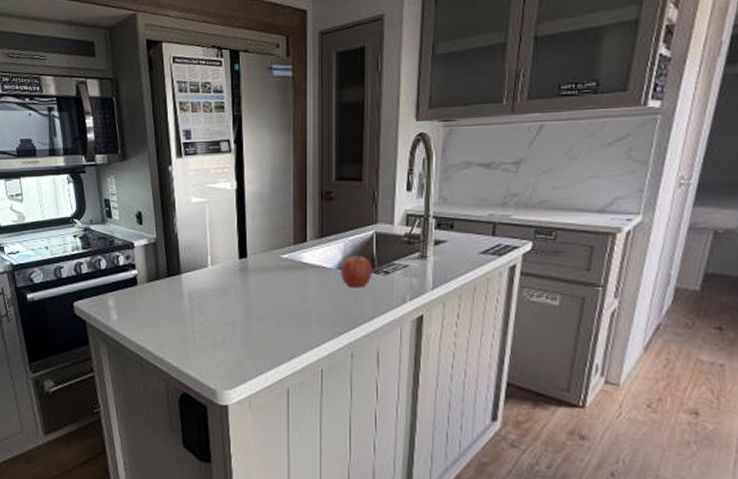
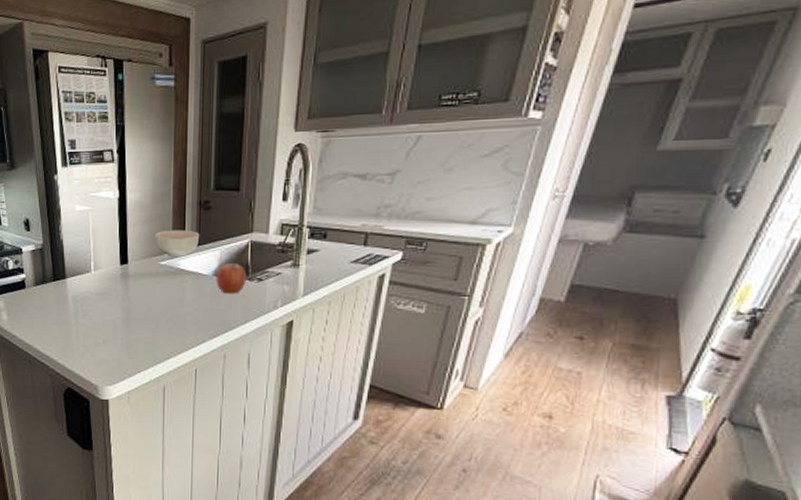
bowl: none [276,221,323,251] -> present [155,229,200,258]

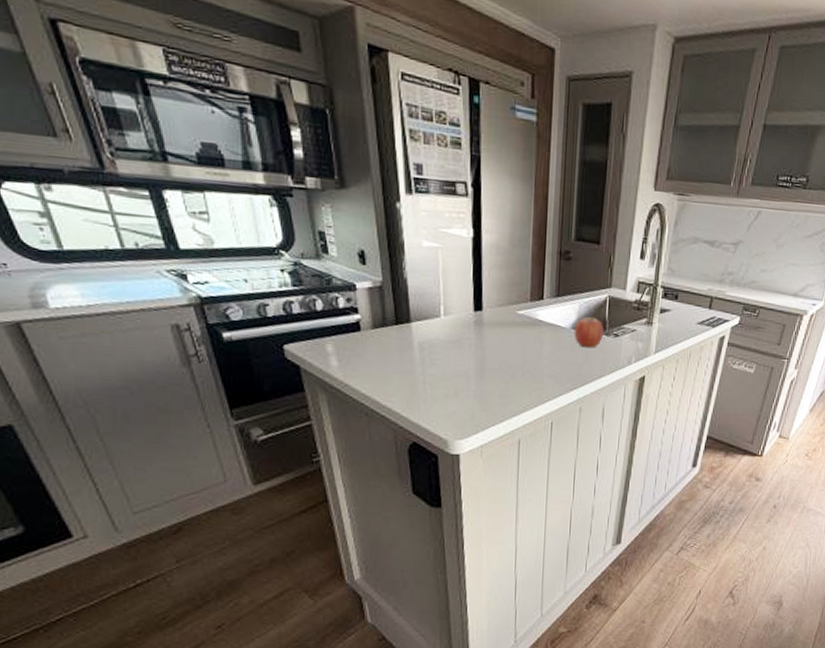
bowl: present [155,229,200,258] -> none [513,278,560,308]

